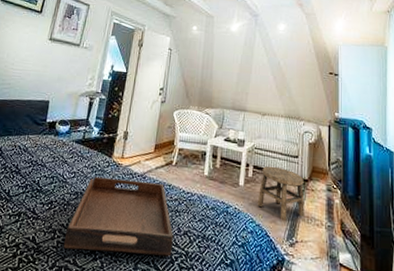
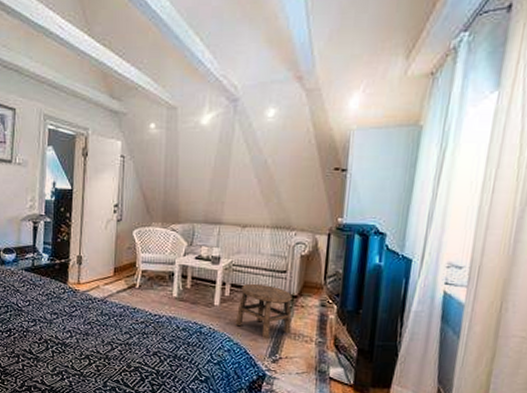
serving tray: present [63,176,174,257] -> none [29,303,142,375]

